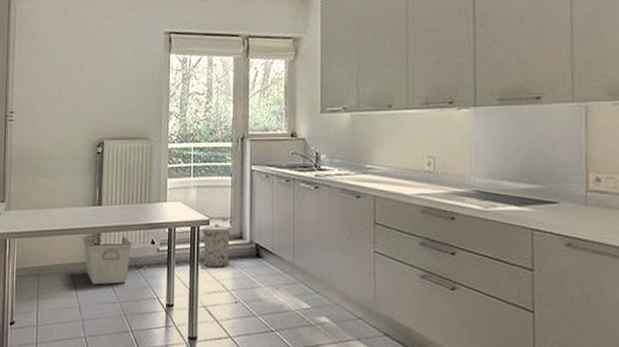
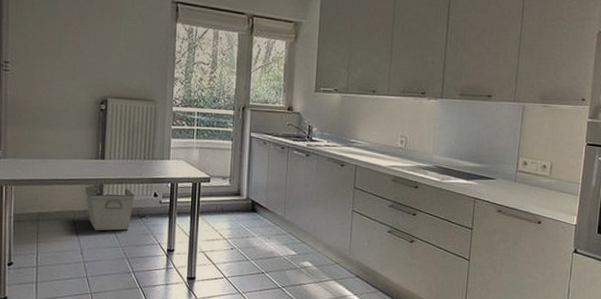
trash can: present [203,224,231,267] -> none [204,182,230,219]

